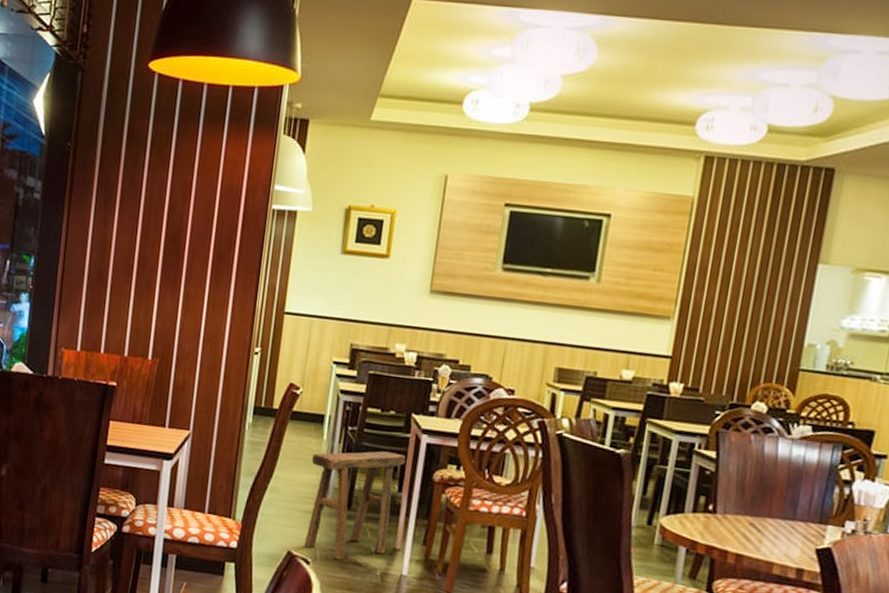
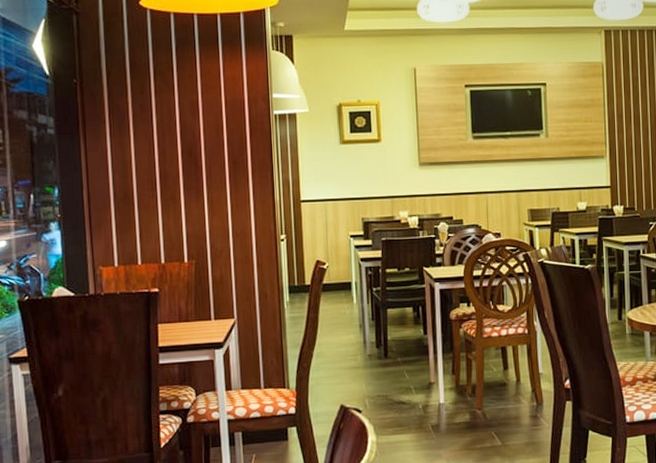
stool: present [304,451,406,561] -> none [346,302,425,403]

